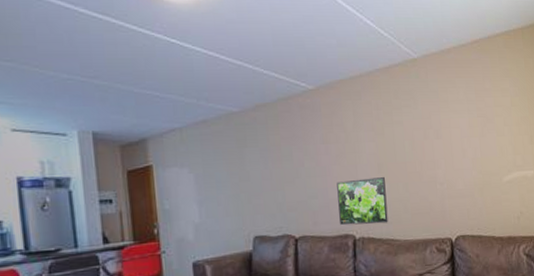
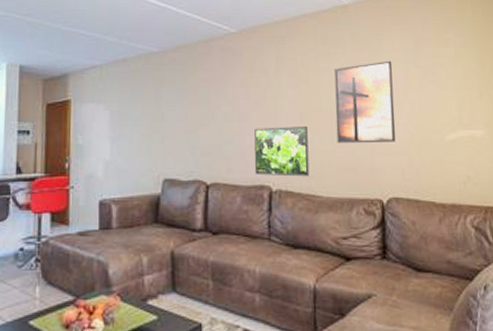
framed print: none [407,111,461,191] -> present [334,60,396,144]

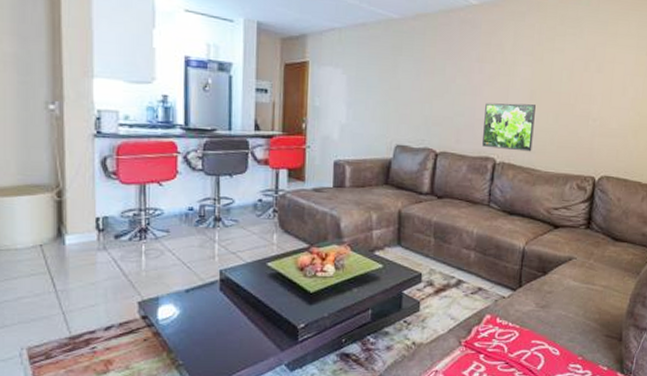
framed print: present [334,60,396,144] -> none [561,45,625,125]

